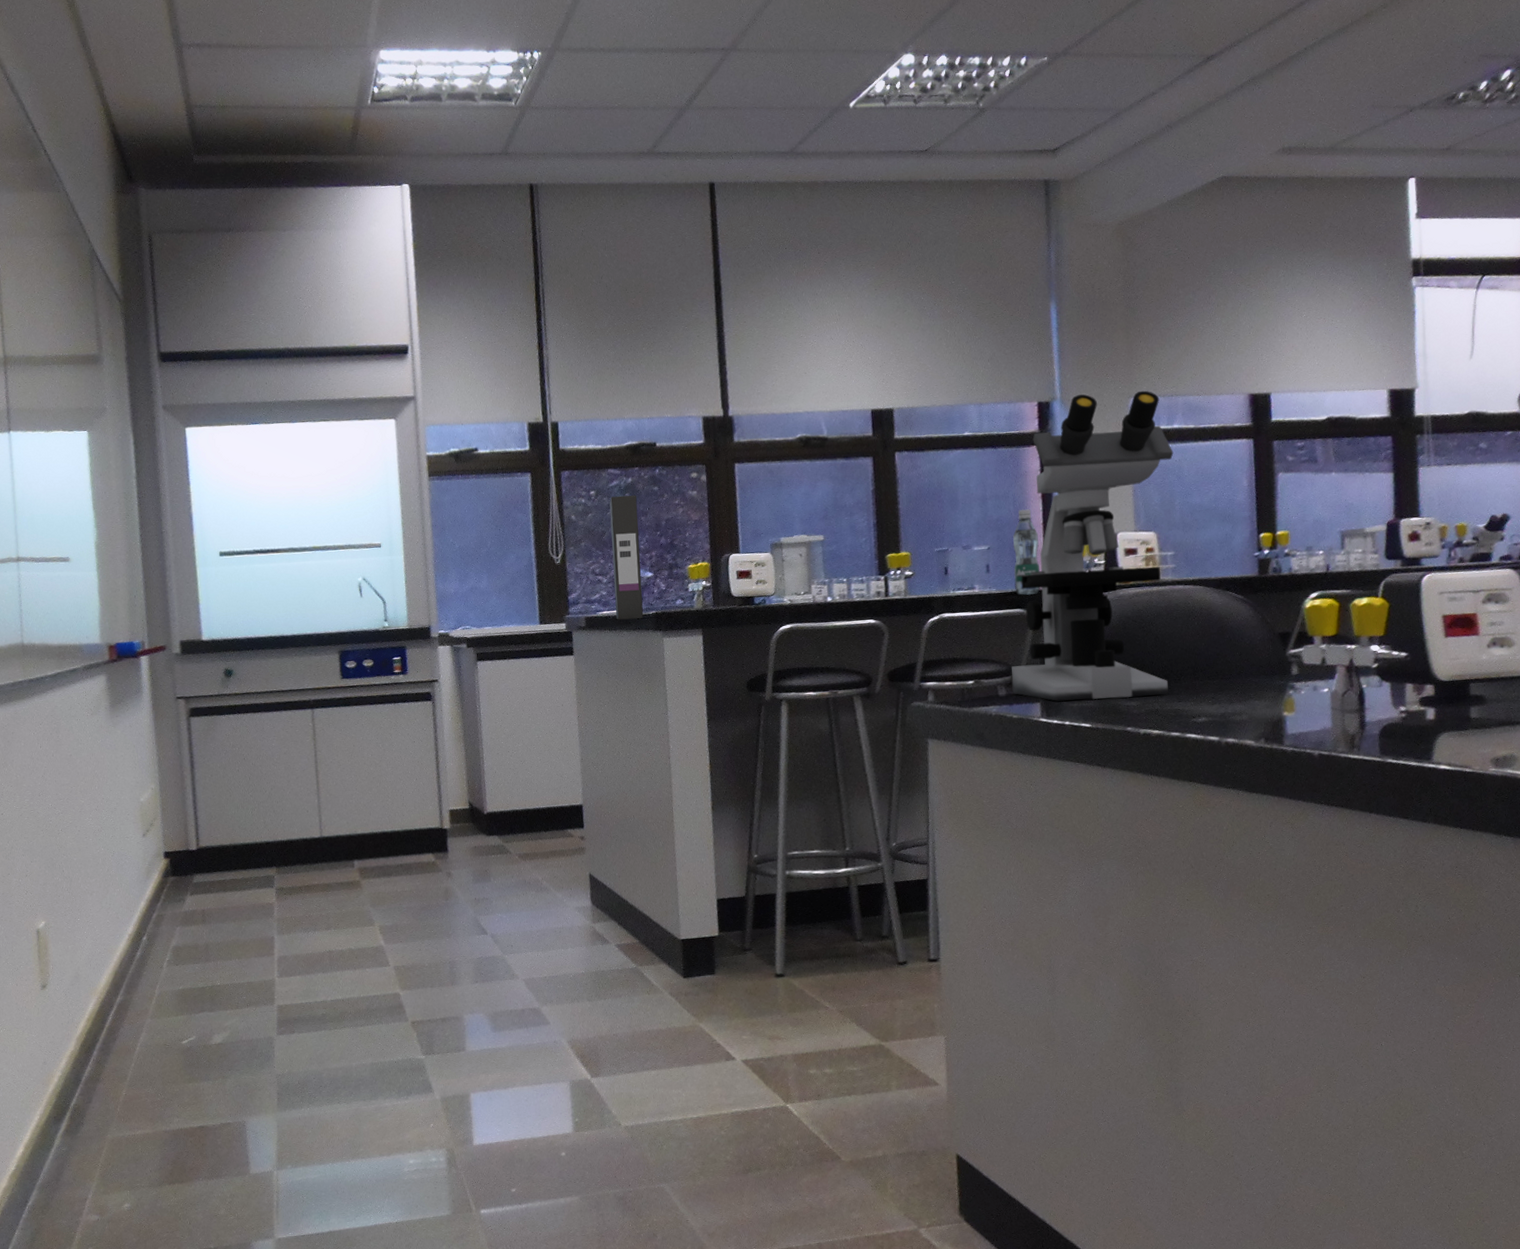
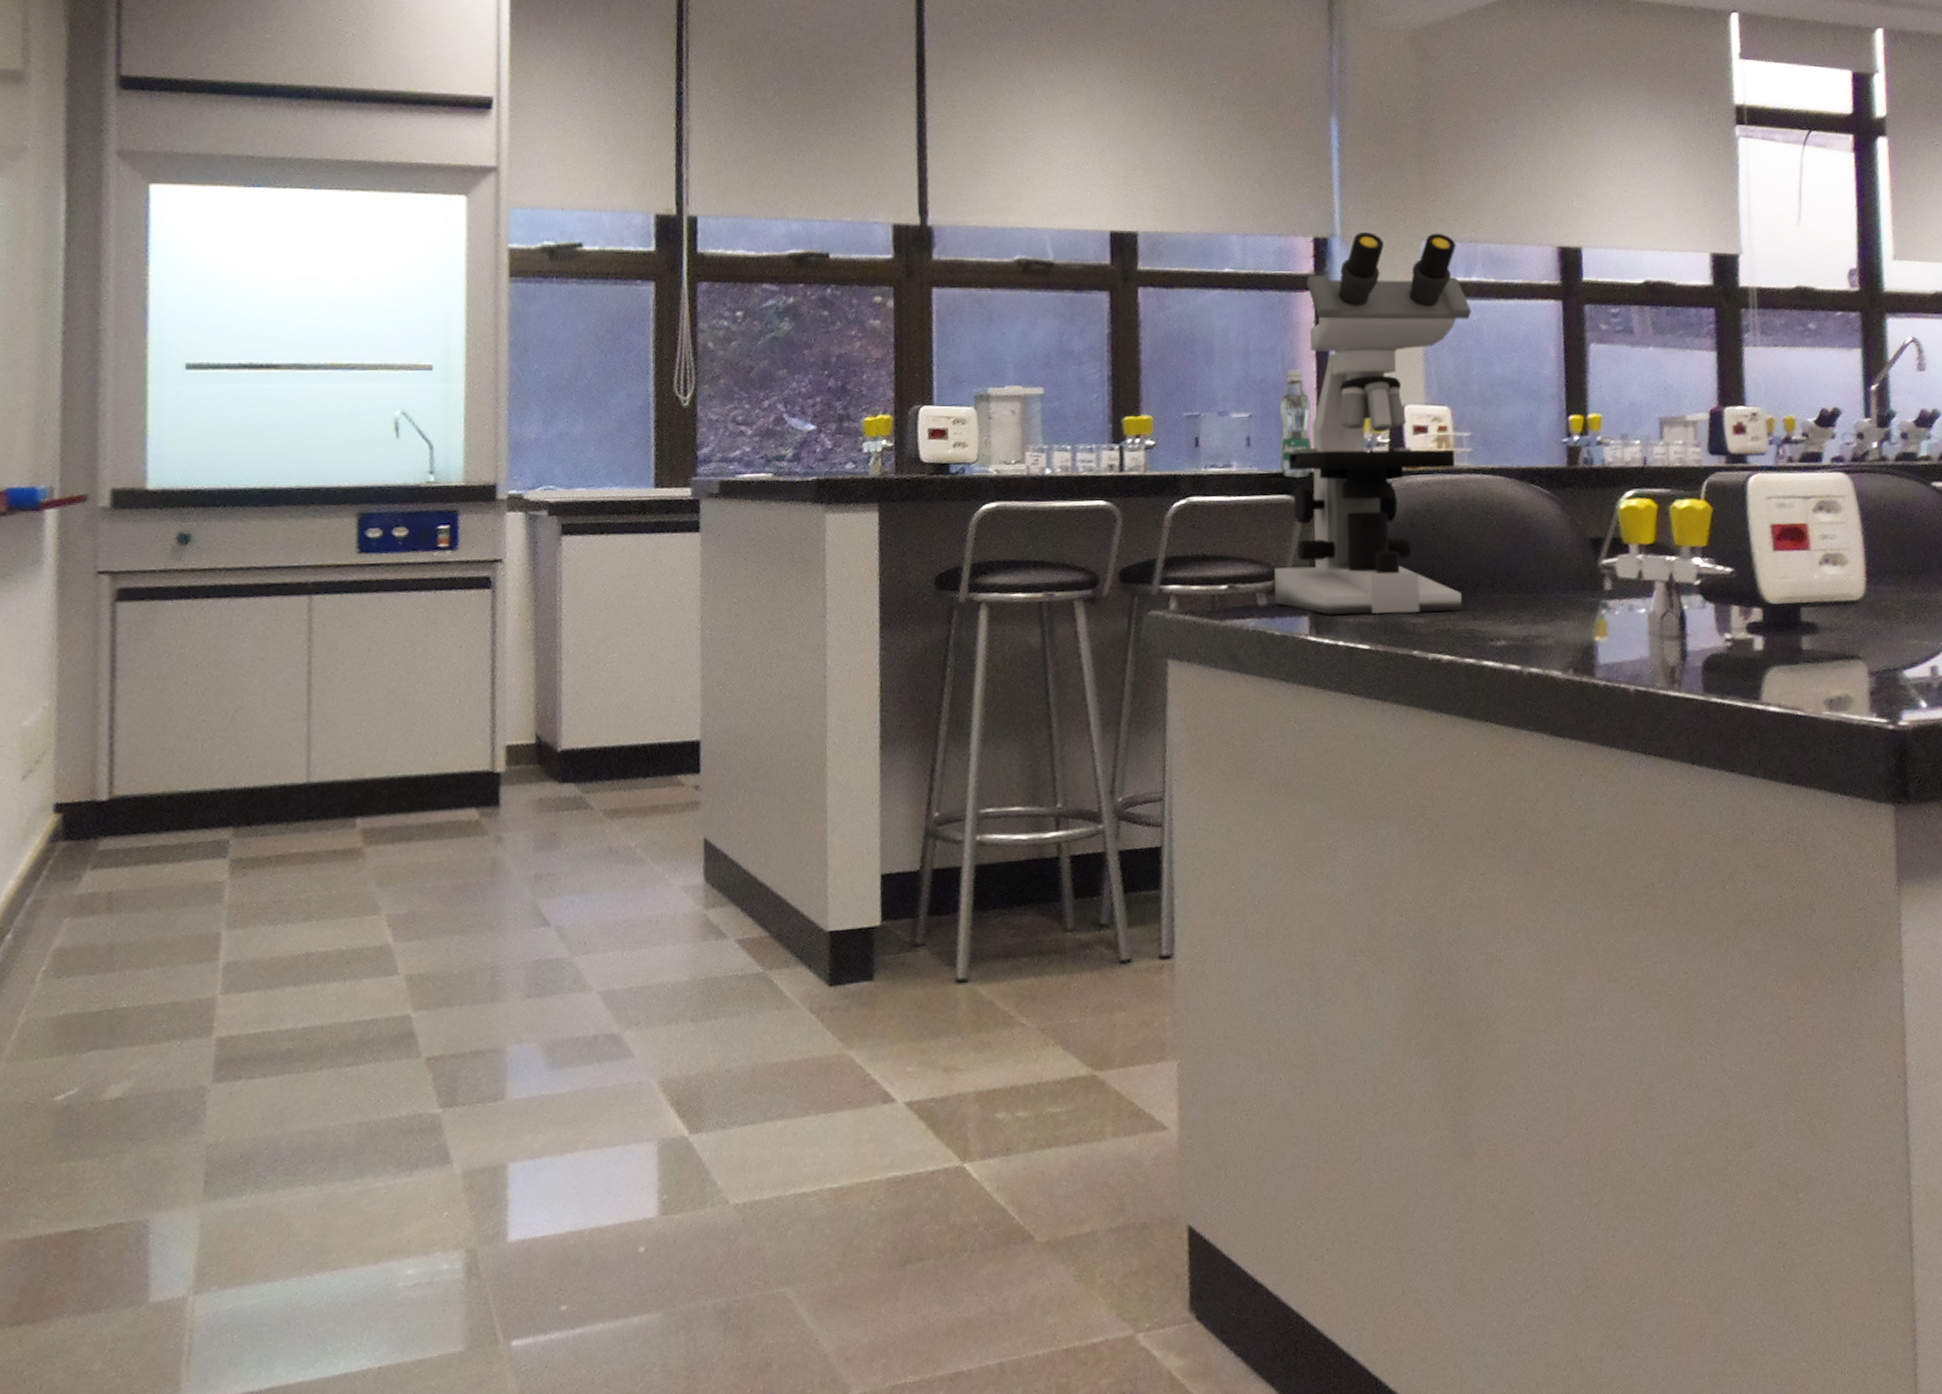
binder: present [609,495,644,620] -> none [761,320,801,488]

